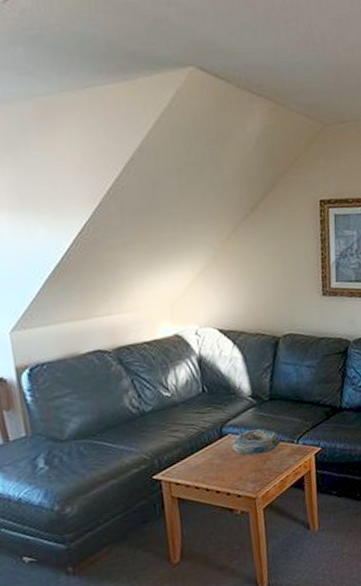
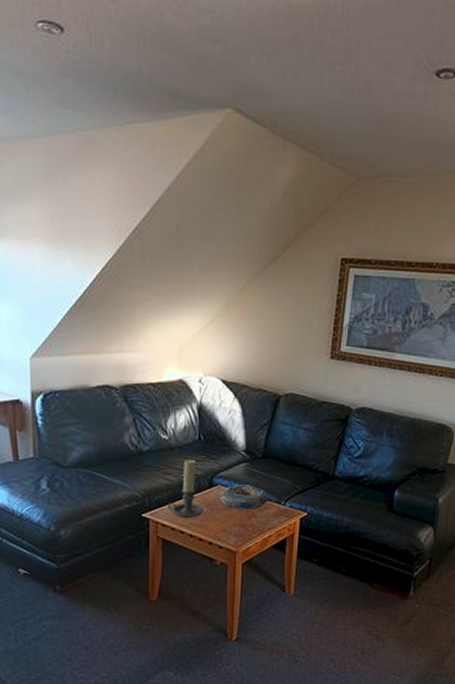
candle holder: none [179,412,217,473] -> present [168,459,204,518]

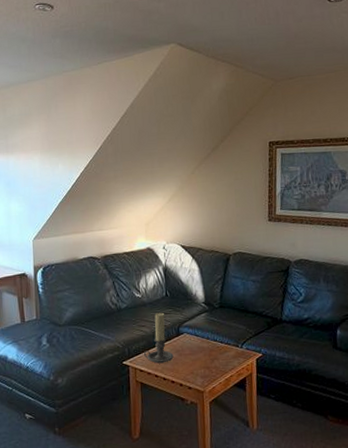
decorative bowl: present [220,485,268,511] -> none [187,331,227,354]

